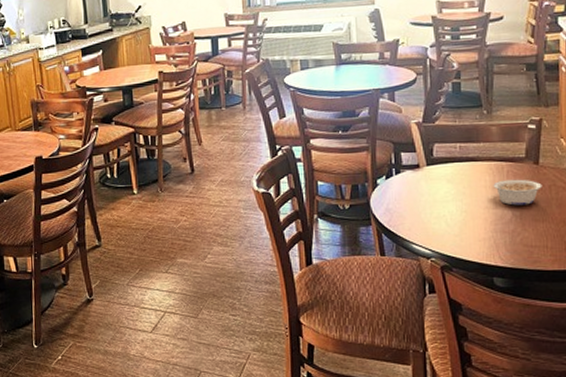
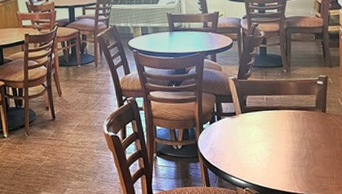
legume: present [493,179,542,206] -> none [292,124,329,145]

